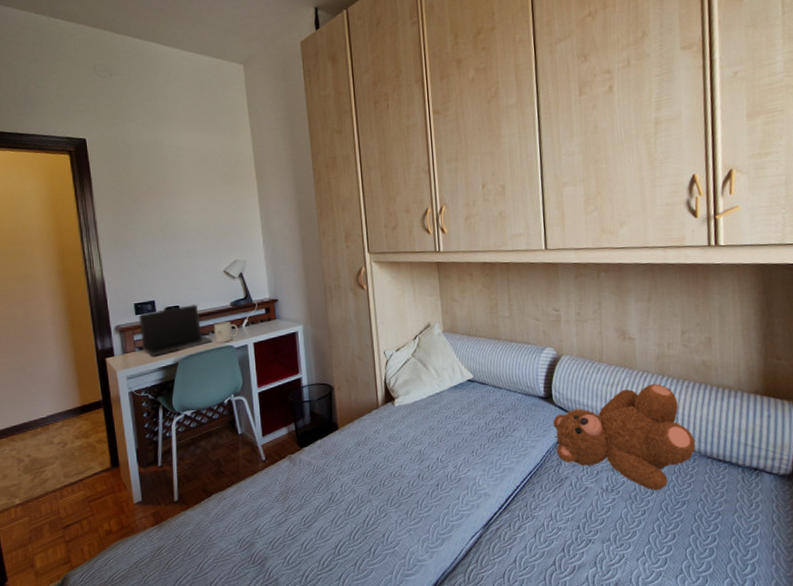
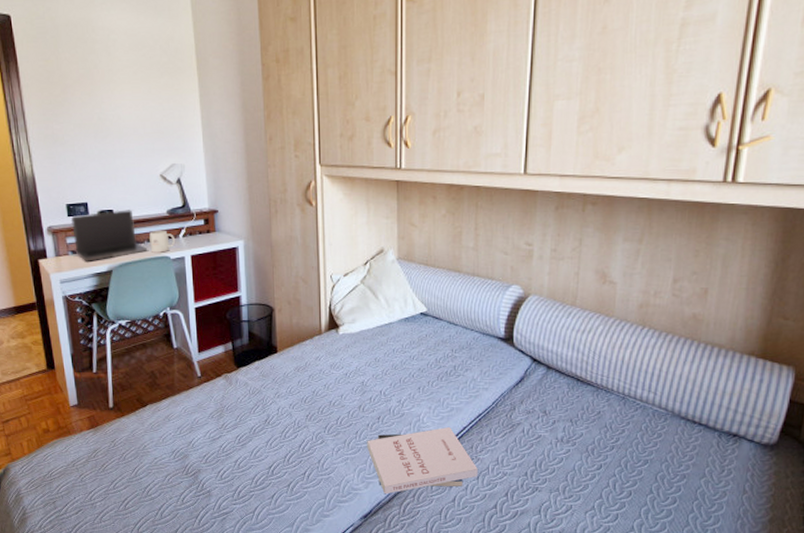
books: none [428,487,535,563] -> present [367,426,478,495]
teddy bear: present [552,384,696,491] -> none [510,335,670,446]

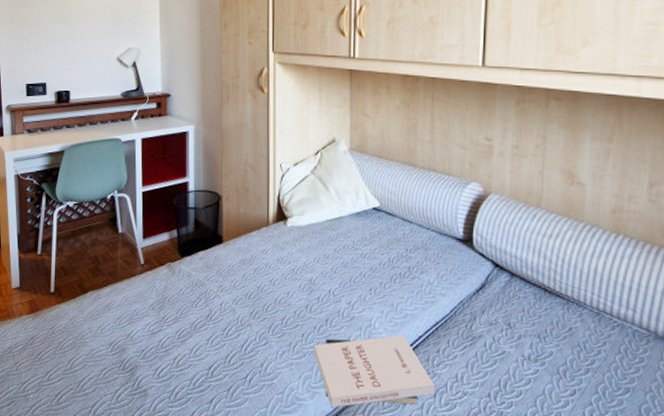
laptop computer: present [70,210,147,261] -> none [29,91,99,141]
mug: present [149,230,176,253] -> none [102,112,128,135]

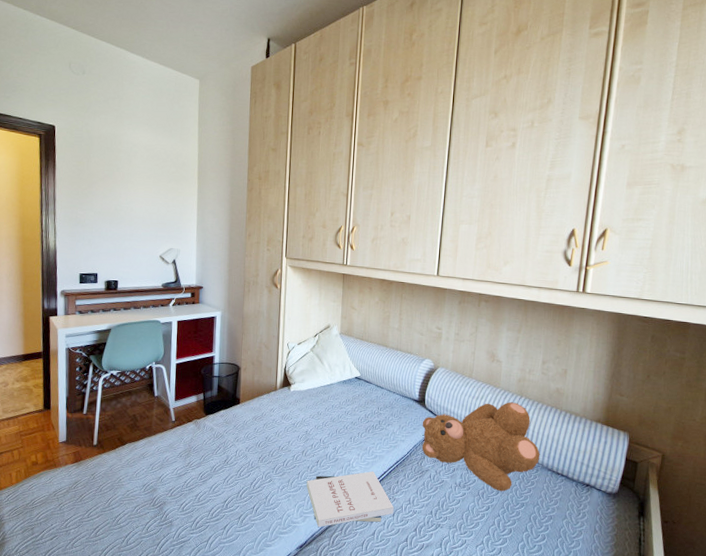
teddy bear: none [470,242,652,370] -> present [422,402,540,492]

